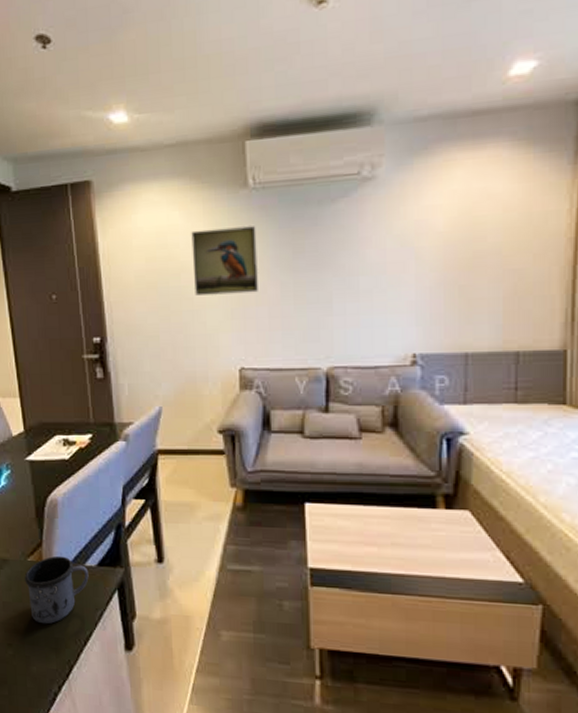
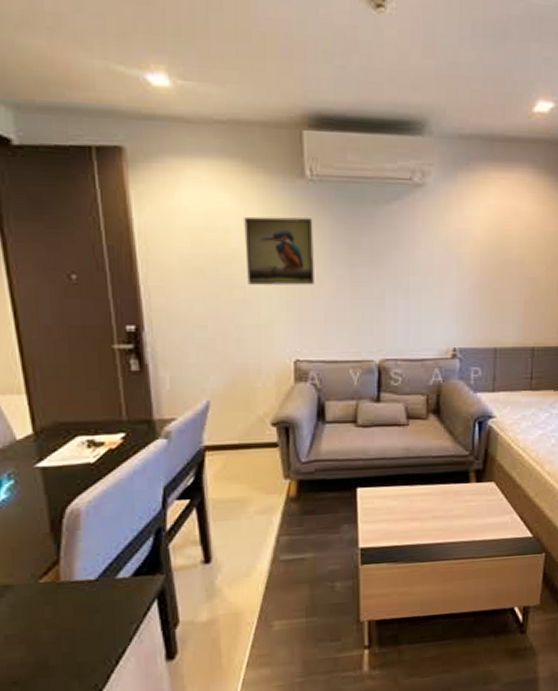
mug: present [24,555,89,625] -> none [35,571,122,651]

